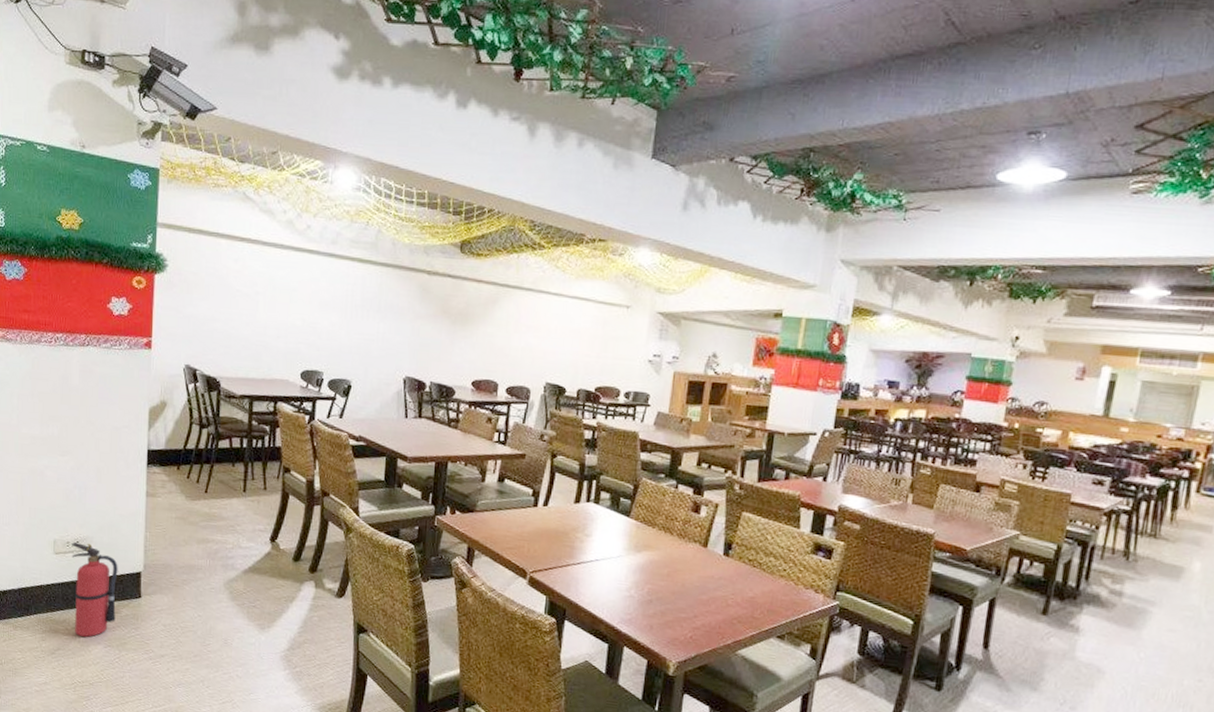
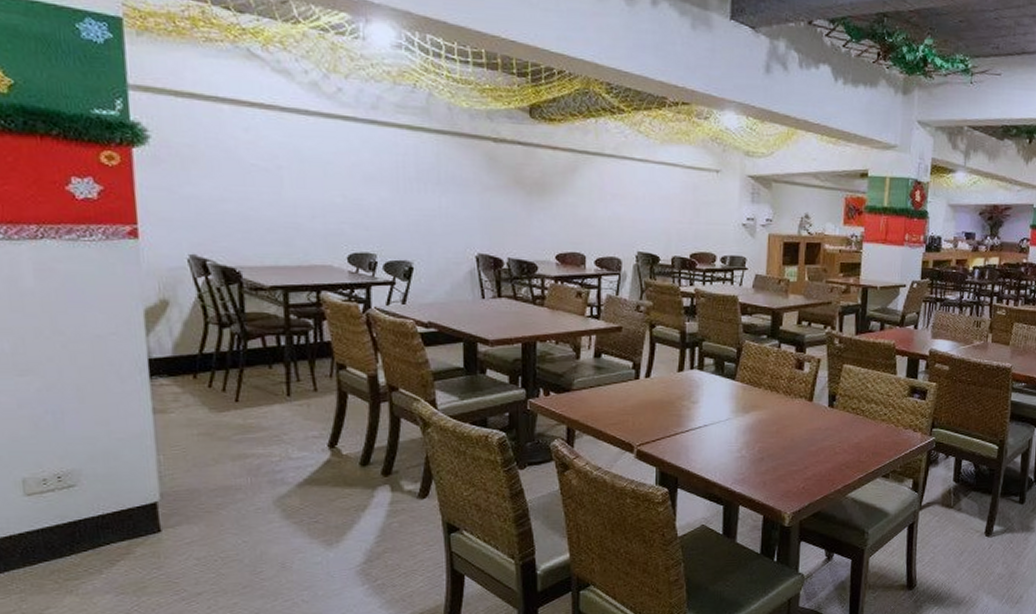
fire extinguisher: present [70,542,118,637] -> none [49,477,128,588]

